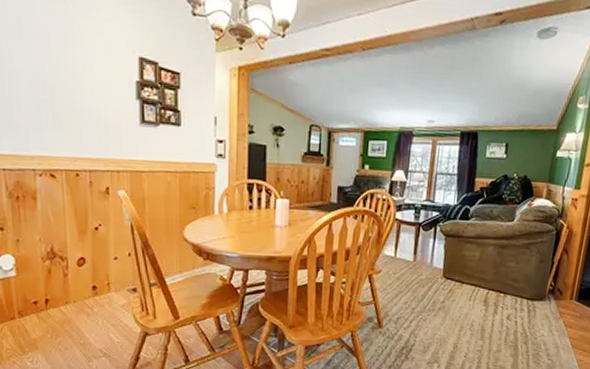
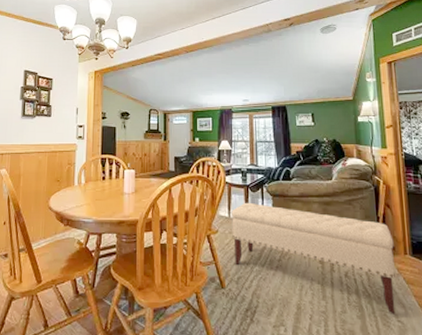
bench: none [396,241,563,354] -> present [231,202,396,315]

